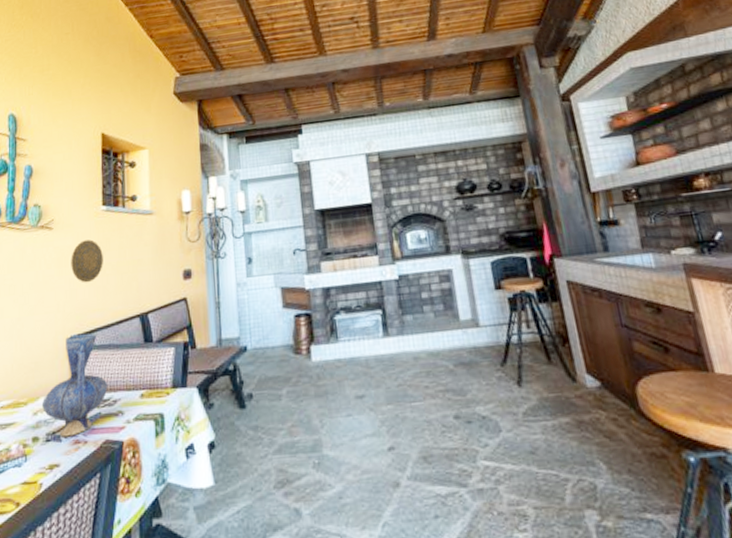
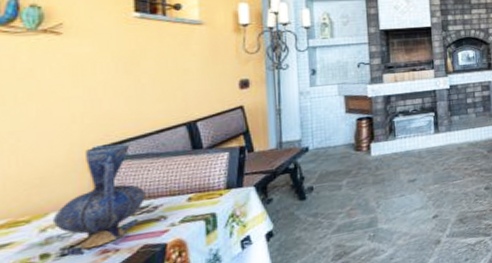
decorative plate: present [71,239,103,283] -> none [90,47,137,93]

